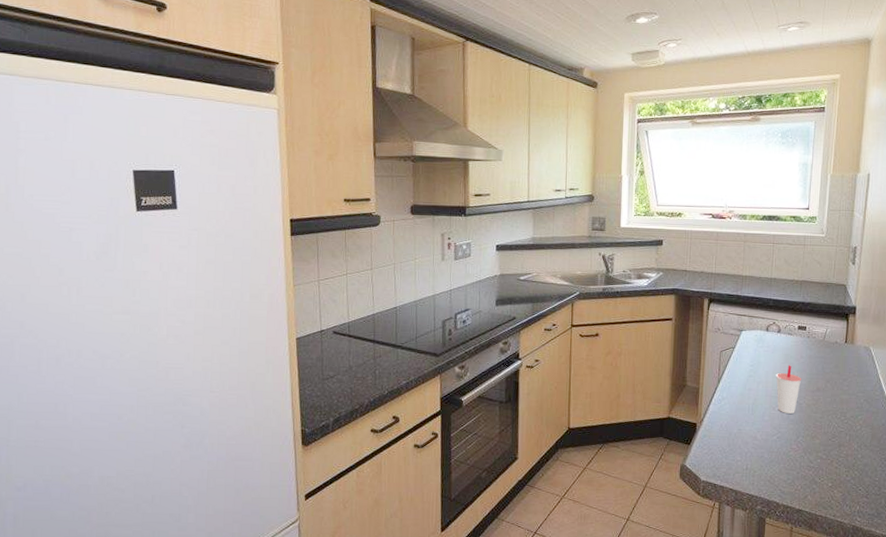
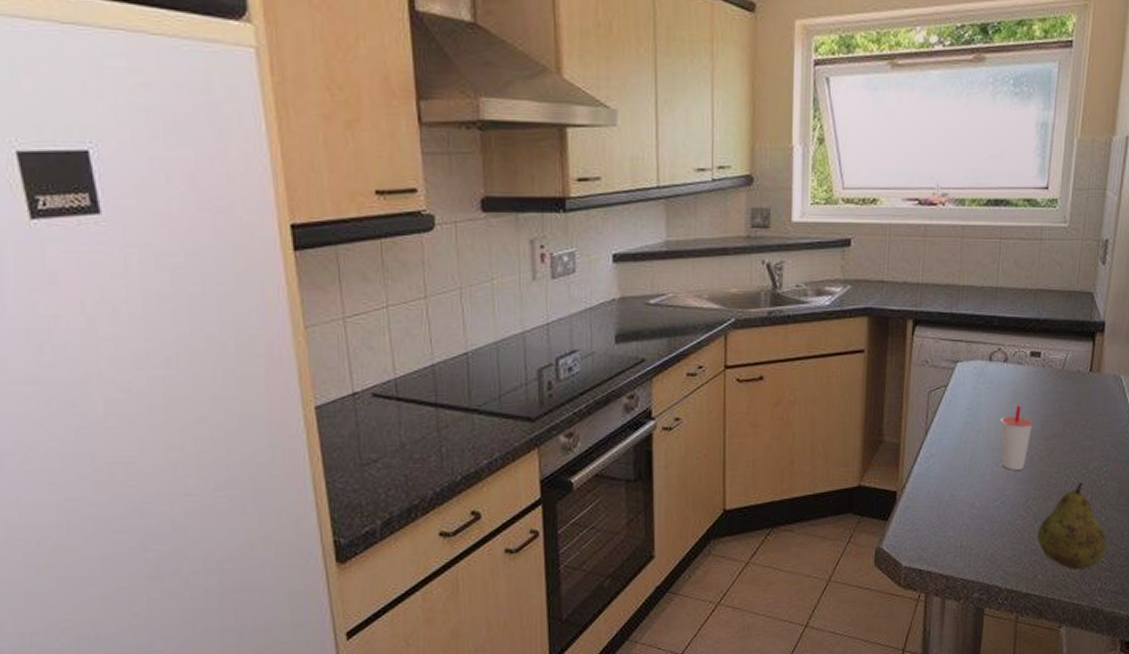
fruit: none [807,427,863,494] -> present [1037,483,1107,569]

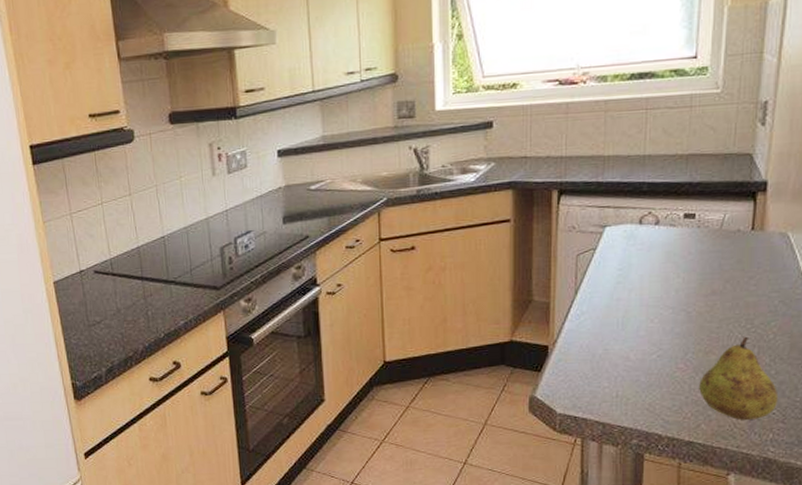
cup: present [1000,405,1034,470] -> none [653,264,691,326]

